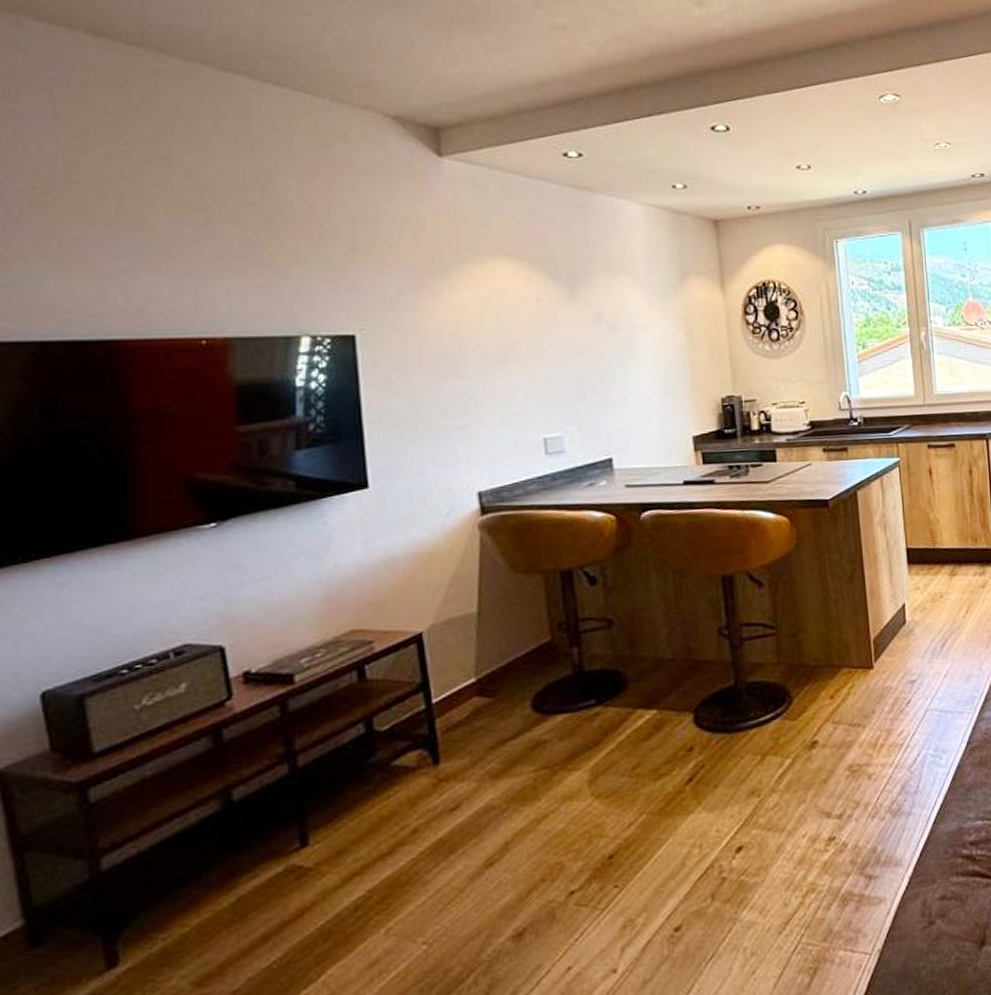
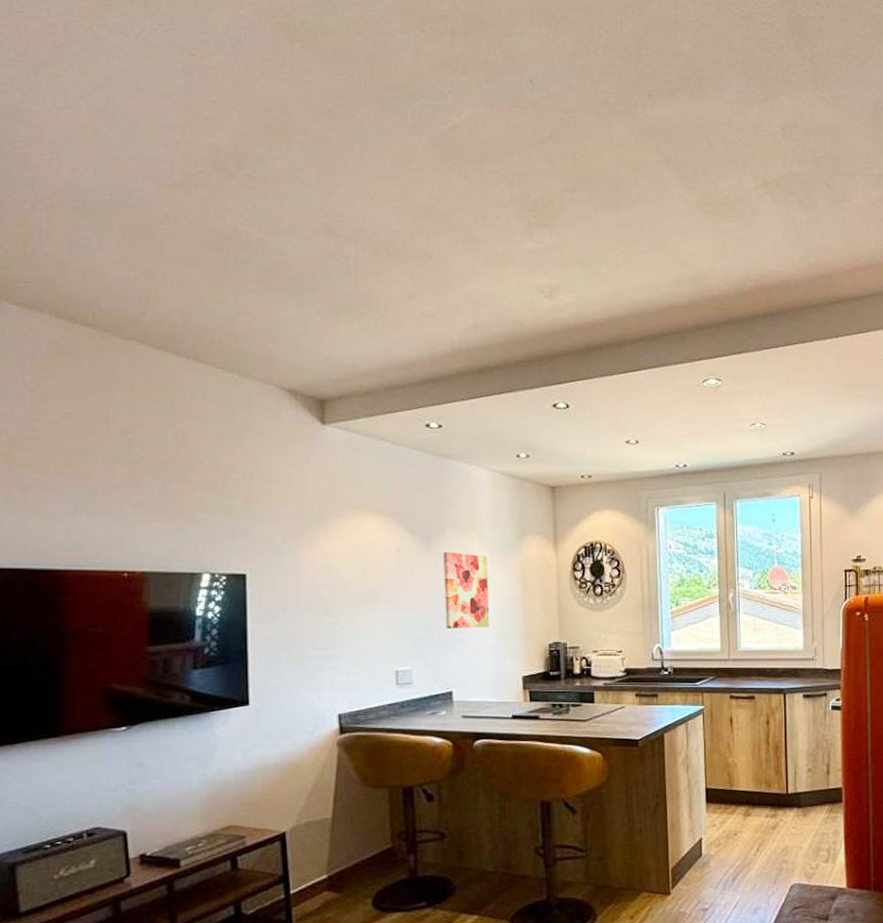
wall art: none [592,298,651,387] -> present [443,551,490,628]

